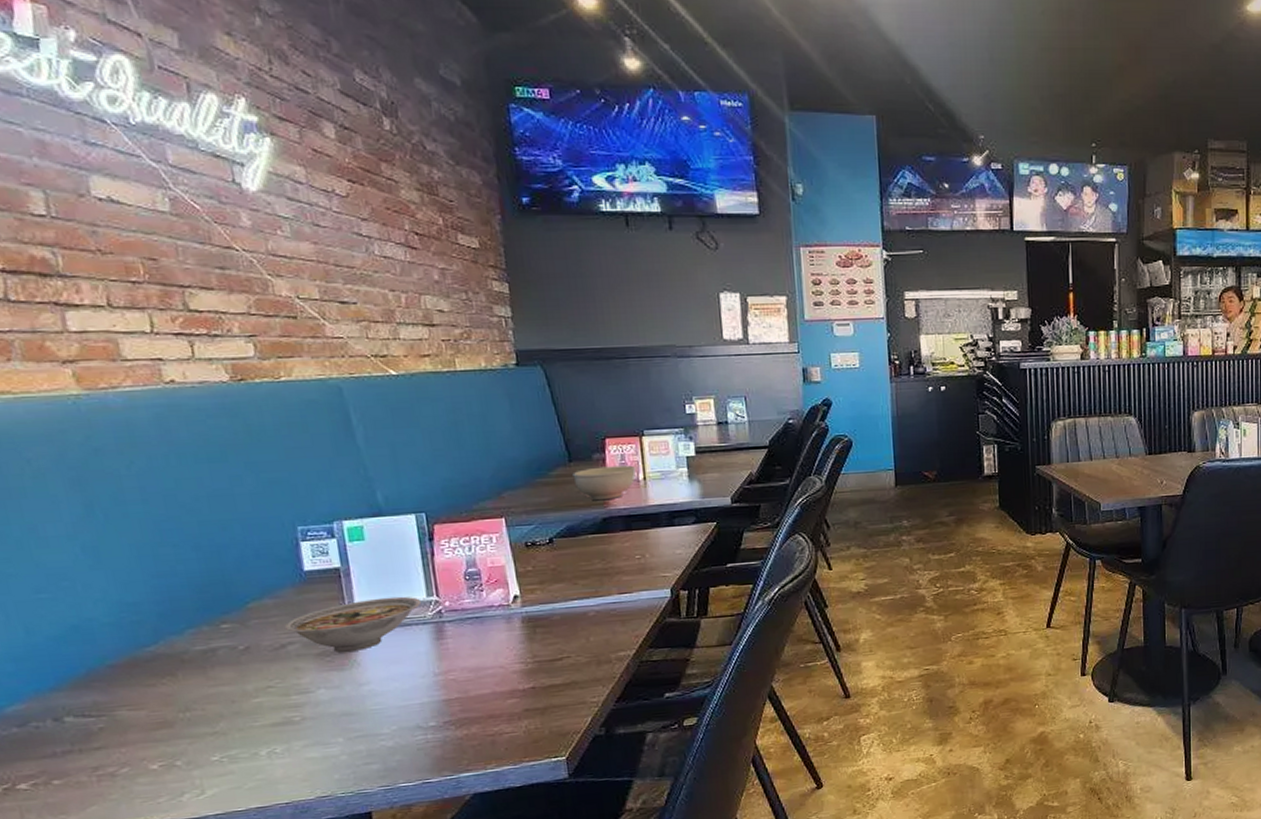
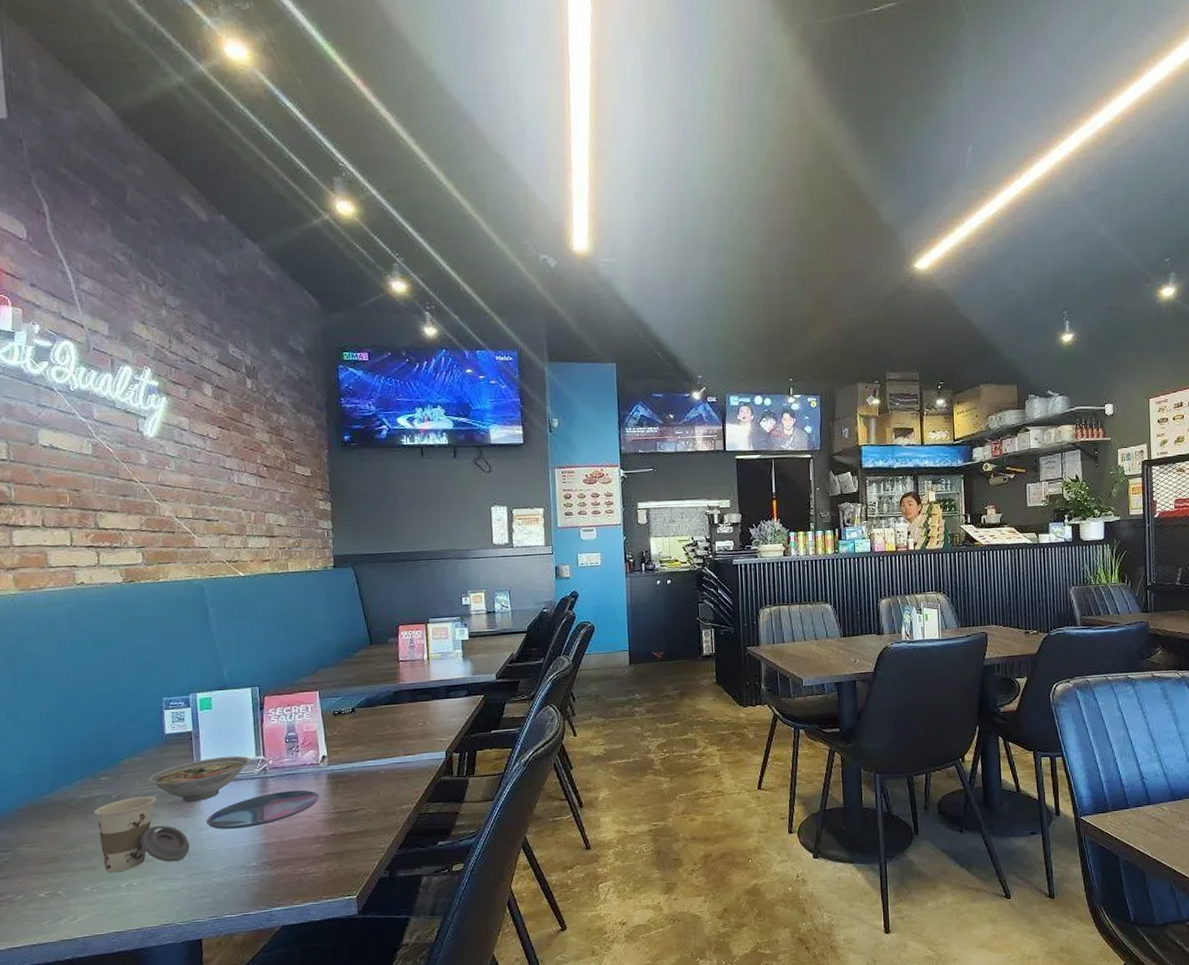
cup: none [215,646,348,739] -> present [94,795,190,873]
plate: none [366,636,514,685] -> present [206,790,320,830]
soup bowl: present [572,465,637,501] -> none [372,647,422,677]

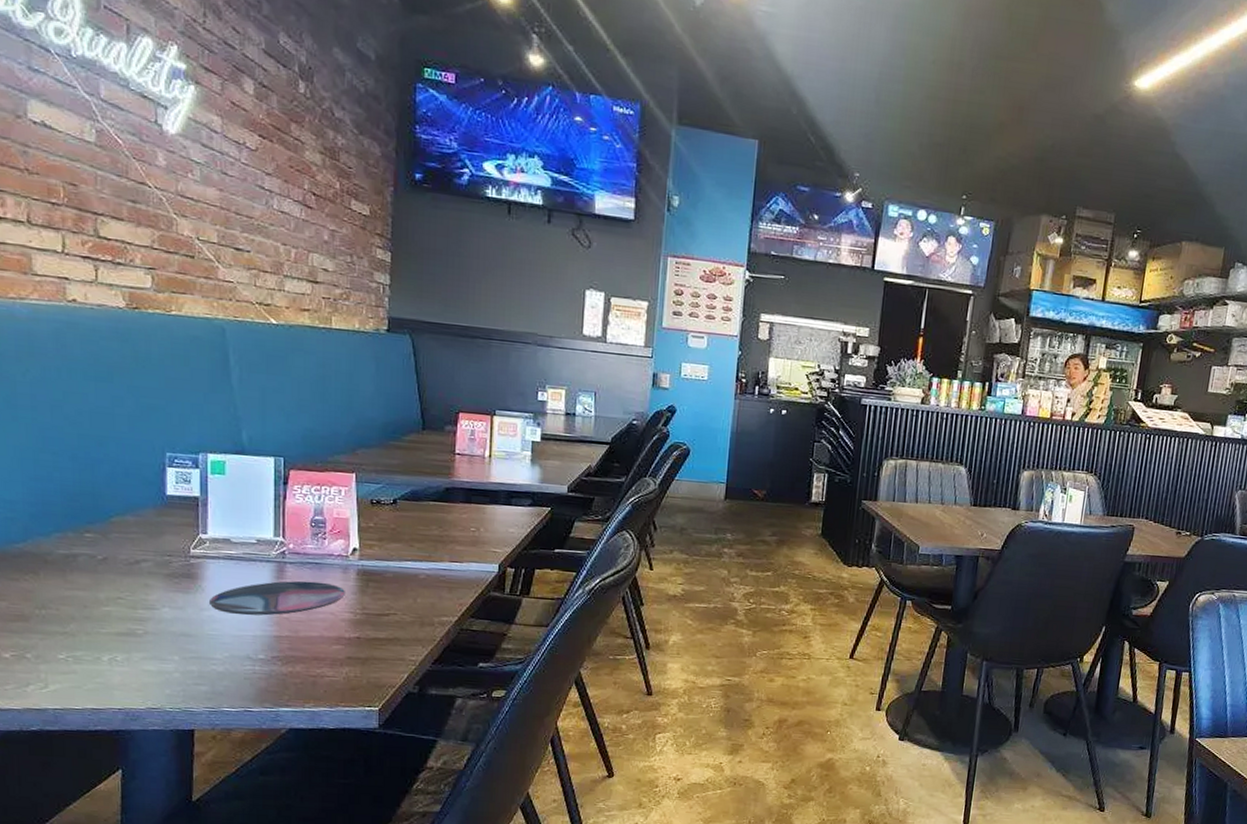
cup: present [94,795,190,873] -> none [74,561,187,643]
soup bowl: present [147,755,252,803] -> none [141,530,268,578]

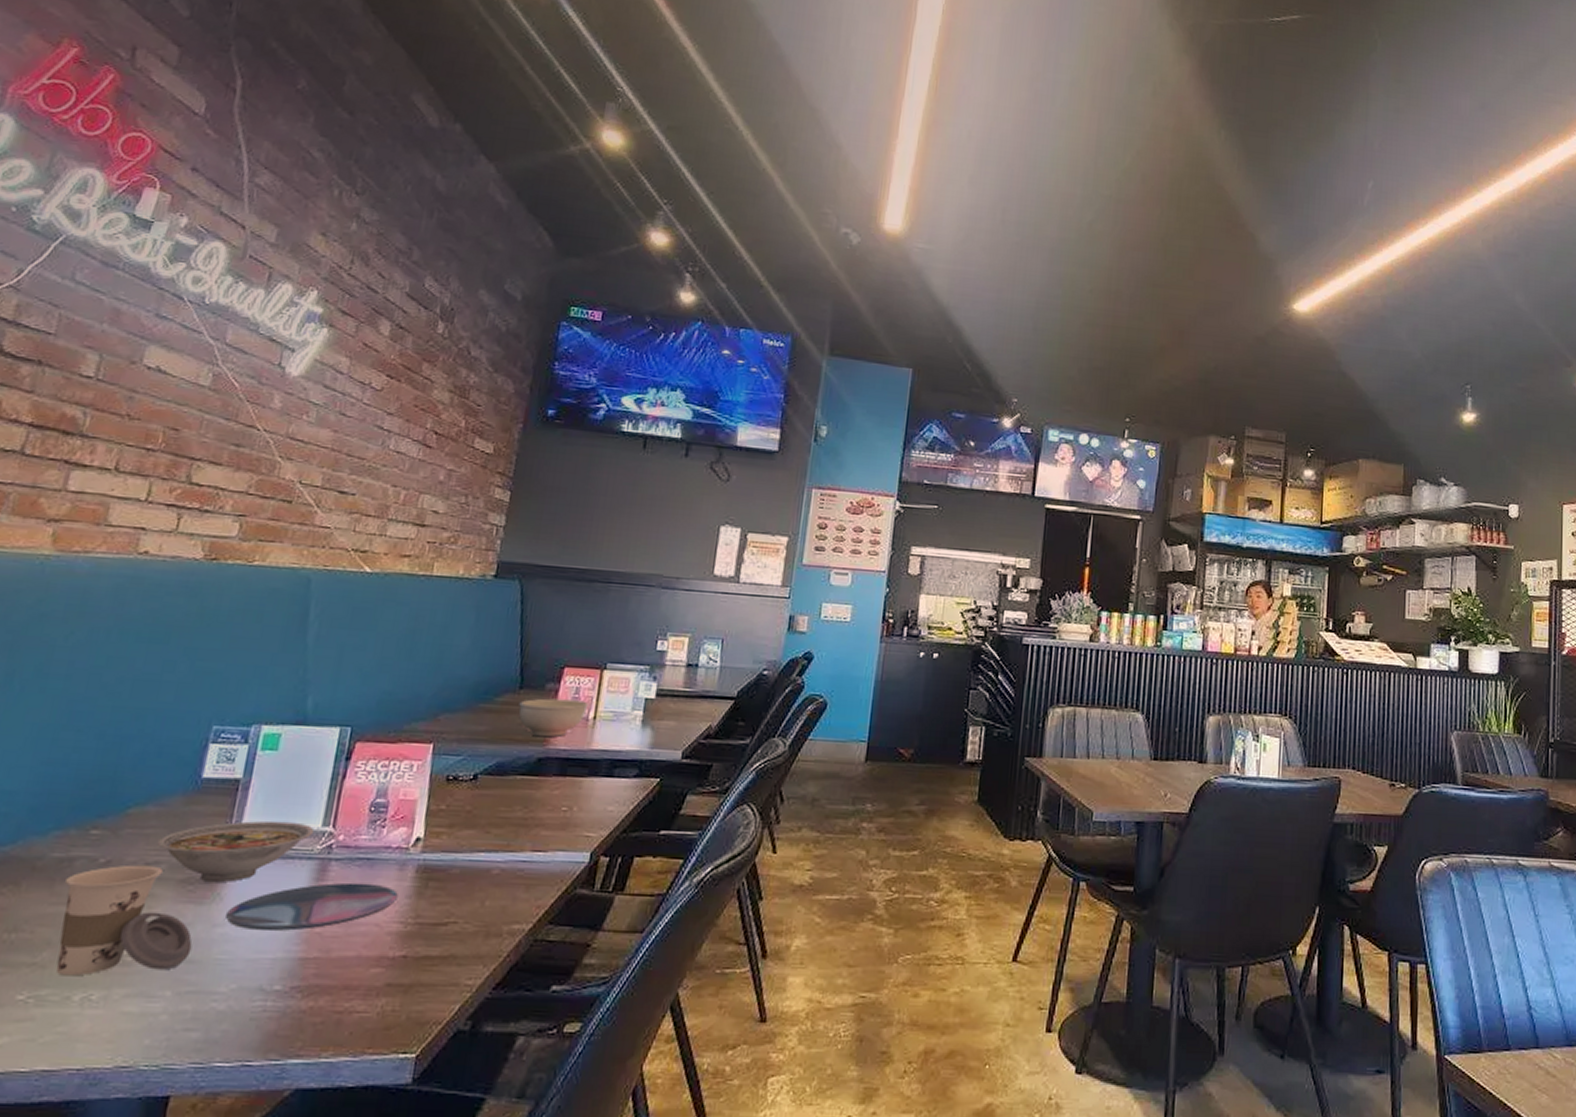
cup: none [74,561,187,643] -> present [55,864,193,977]
soup bowl: none [141,530,268,578] -> present [156,820,315,883]
soup bowl: none [424,438,484,471] -> present [518,698,589,738]

